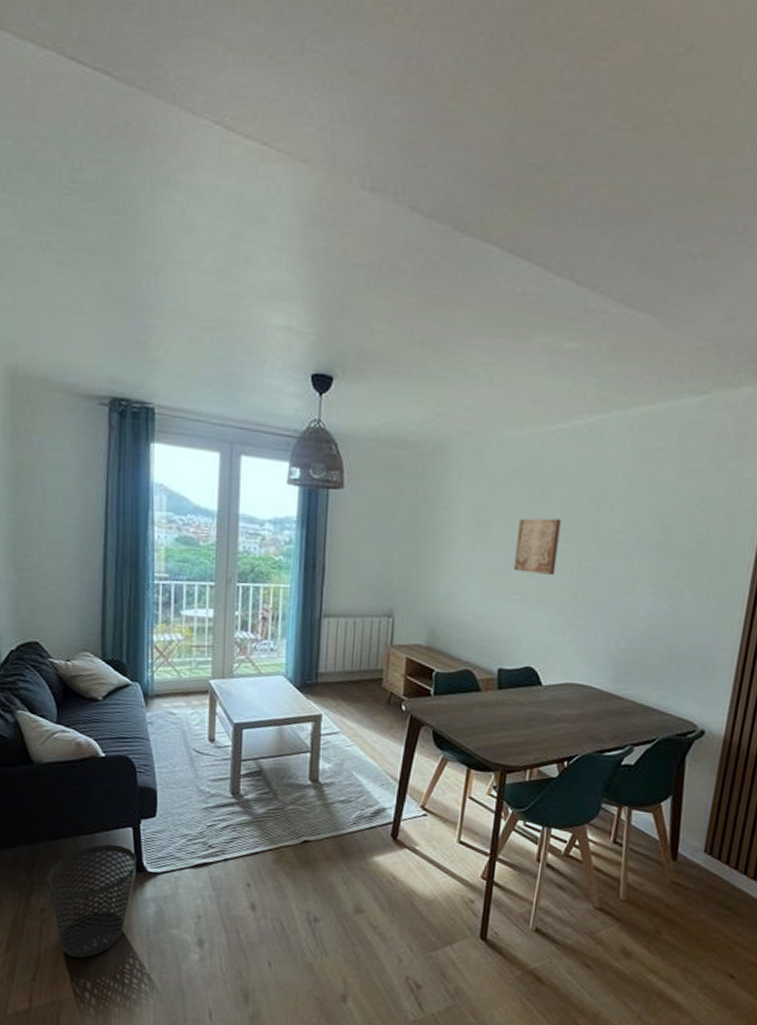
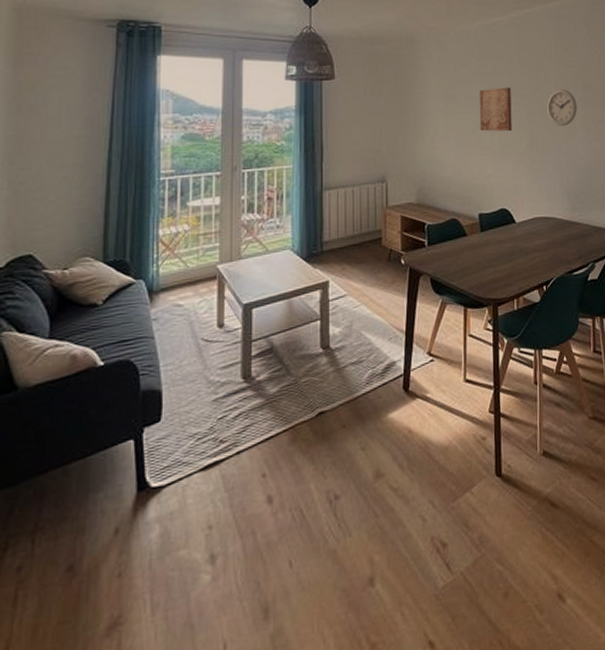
wastebasket: present [48,844,138,958] -> none [28,463,139,622]
wall clock: none [604,528,648,577] -> present [547,89,577,126]

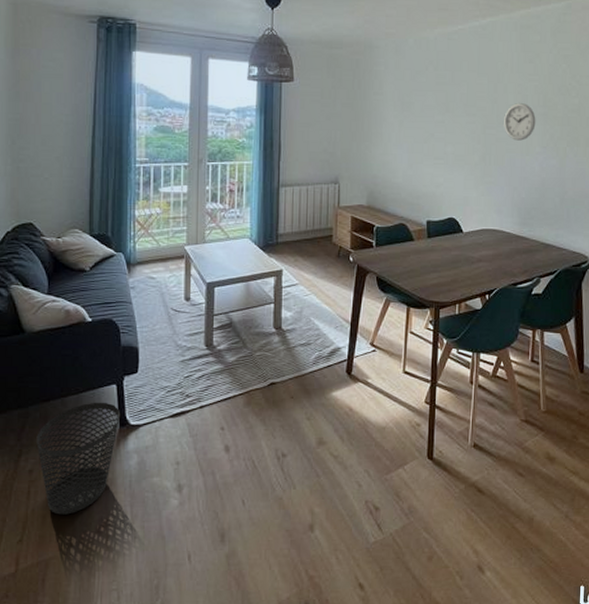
wastebasket: none [28,463,139,622] -> present [36,402,121,515]
wall art: present [479,87,513,132] -> none [433,98,468,142]

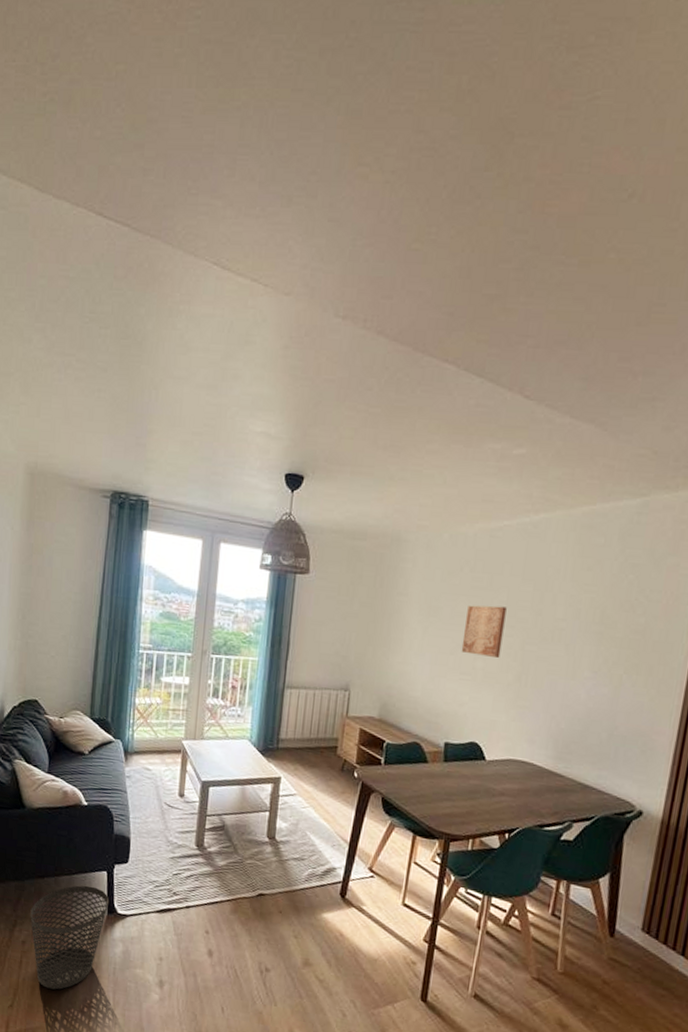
wall art: none [433,98,468,142] -> present [461,605,507,658]
wall clock: present [504,103,536,141] -> none [547,617,589,662]

